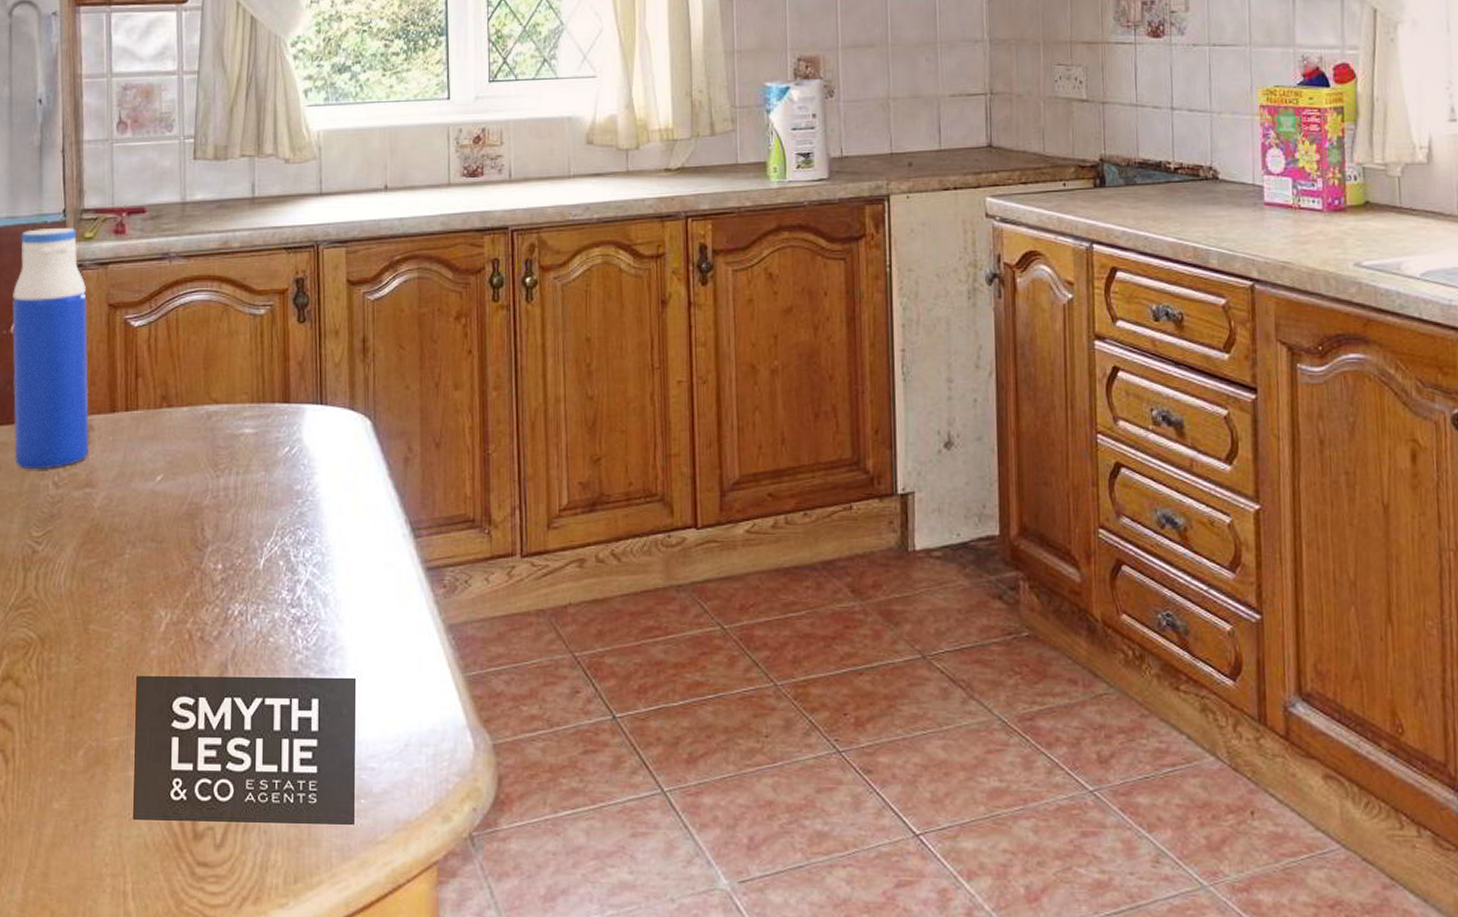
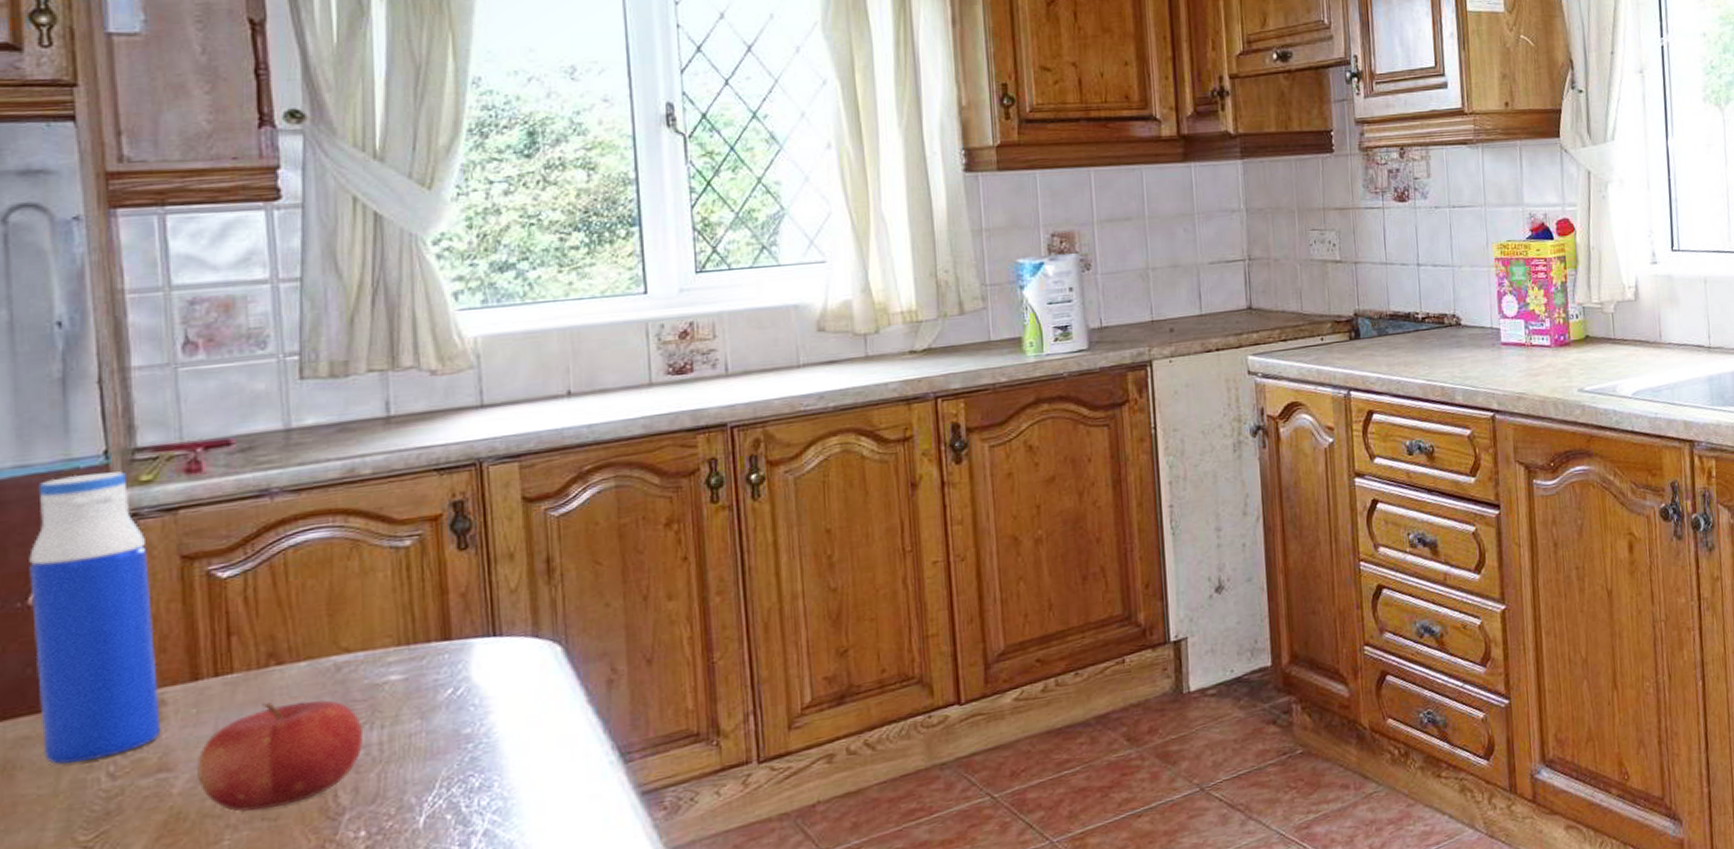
fruit: none [111,439,225,532] -> present [197,699,364,813]

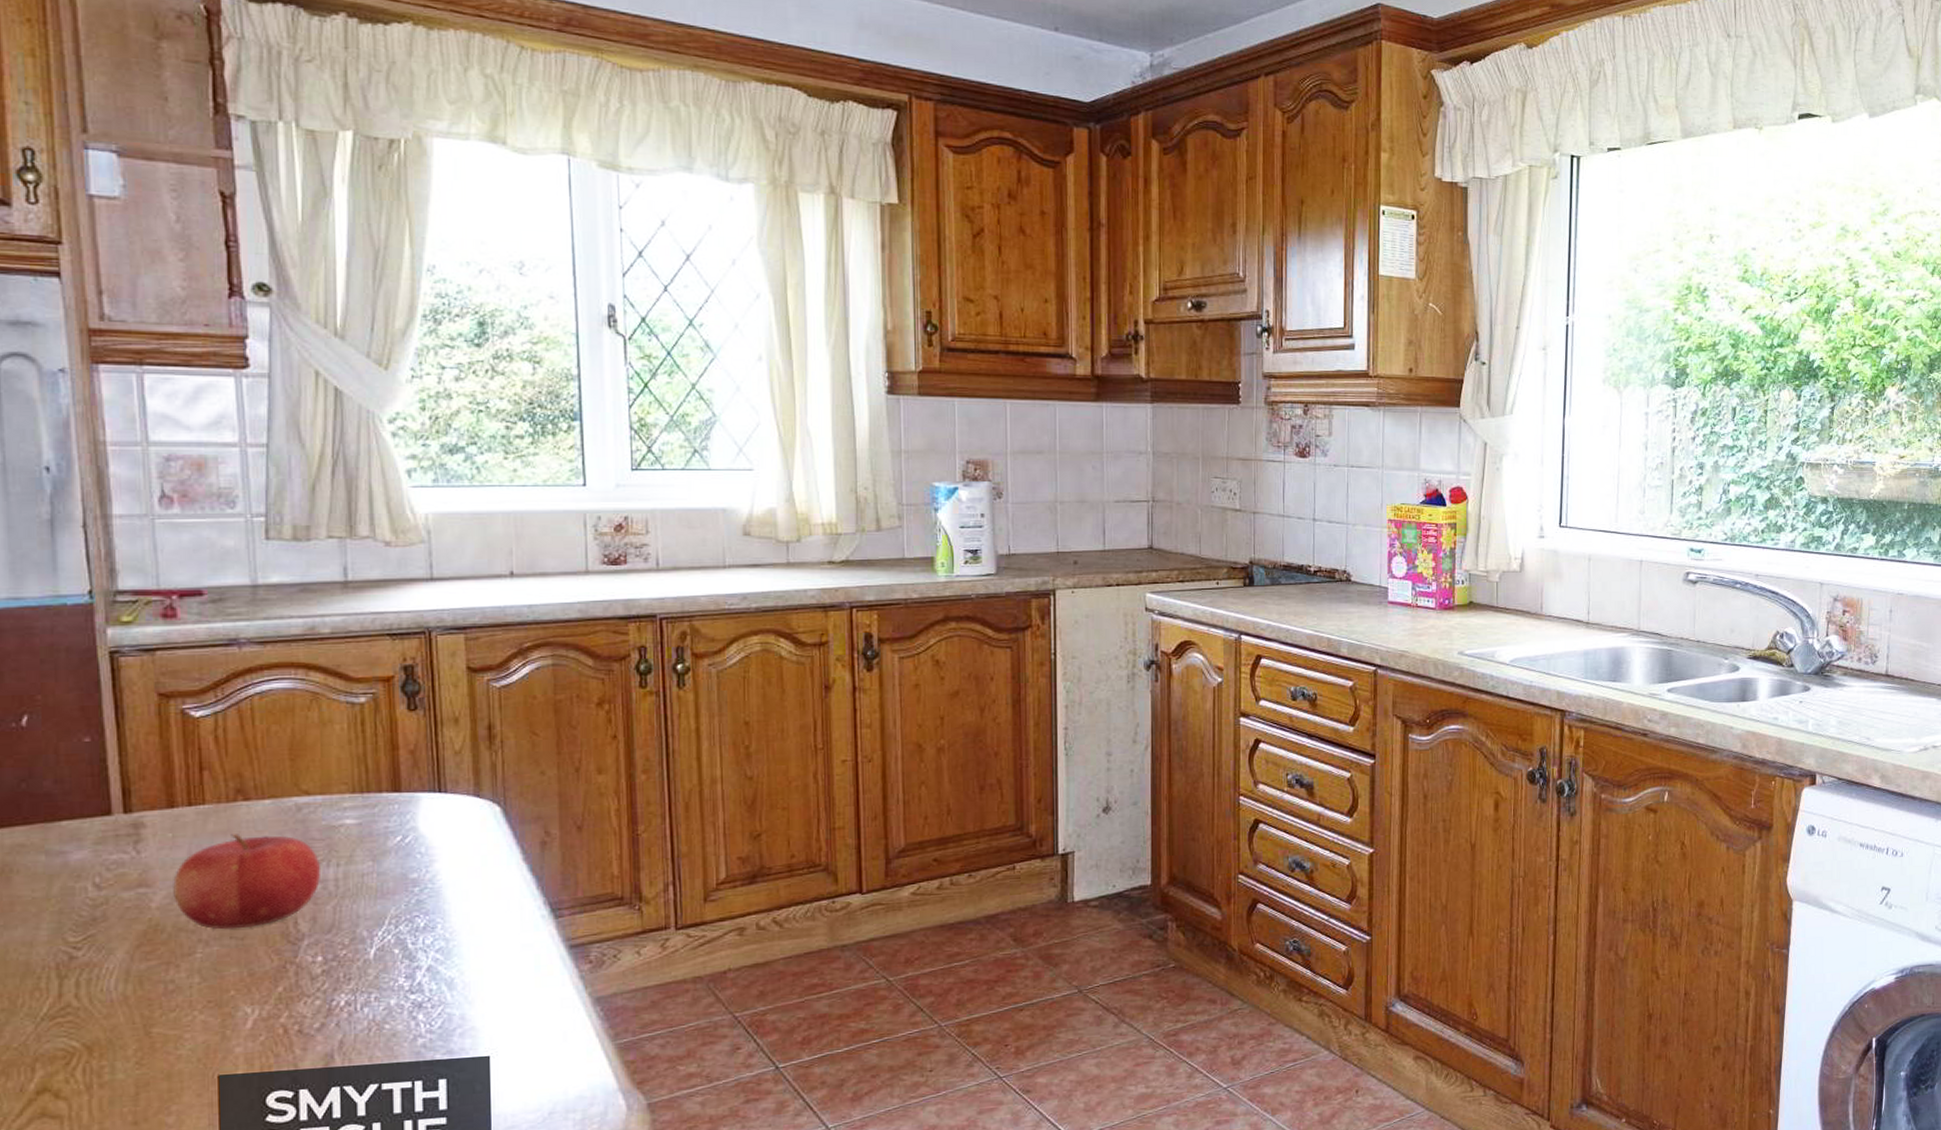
water bottle: present [29,471,161,764] -> none [22,610,141,871]

